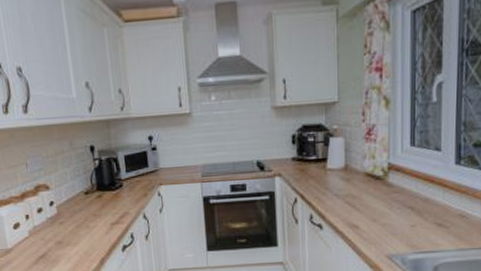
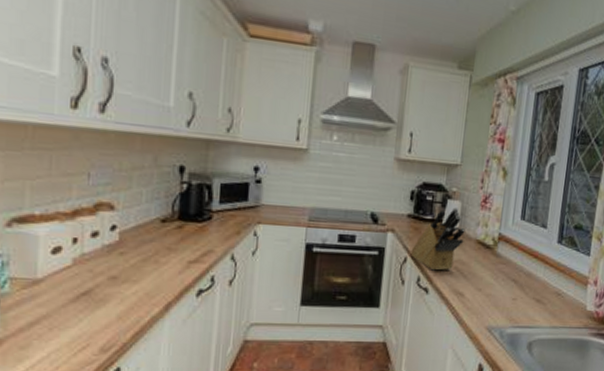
knife block: none [300,144,352,207] -> present [410,208,465,271]

